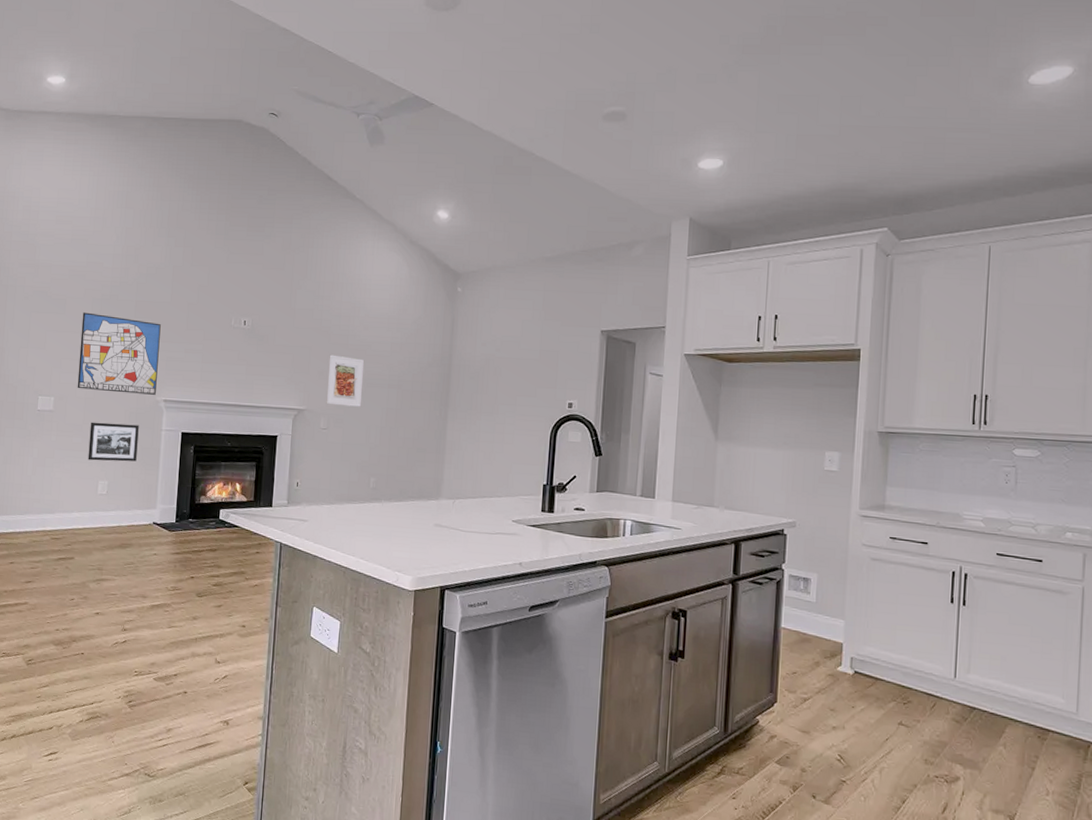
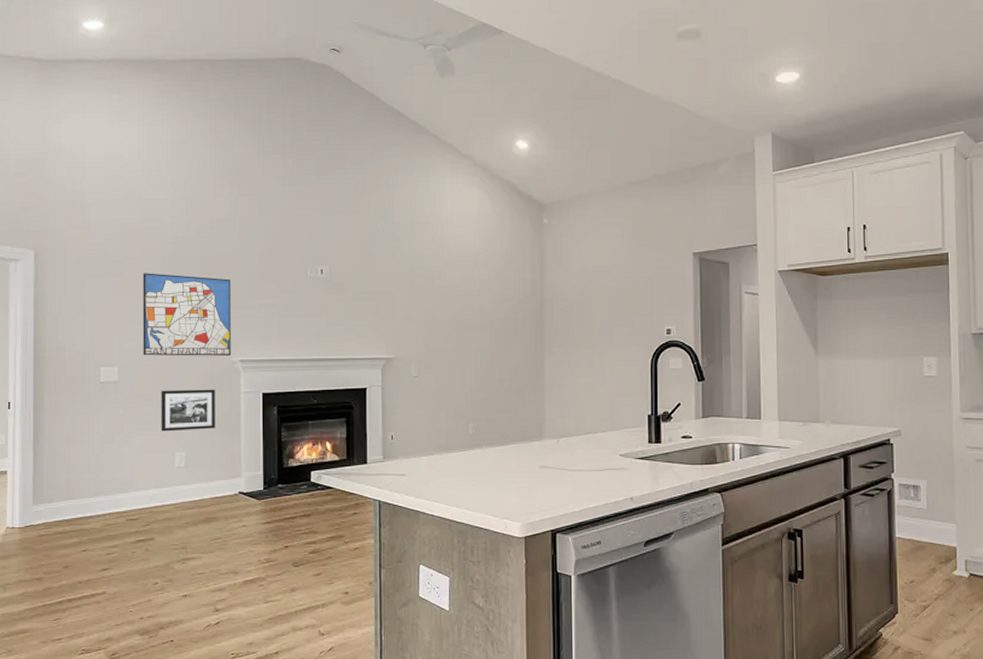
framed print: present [326,354,364,407] -> none [415,298,454,351]

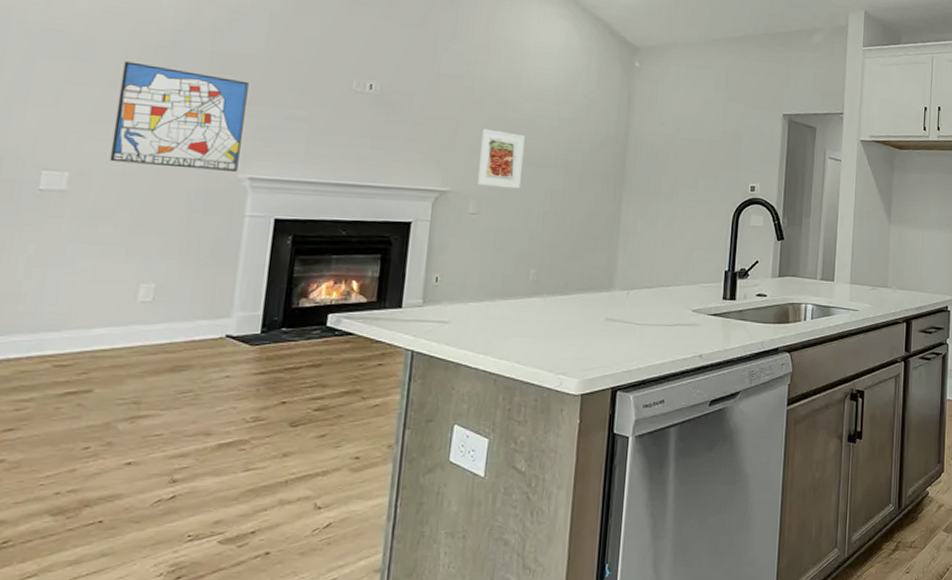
picture frame: present [161,389,215,432] -> none [122,205,209,258]
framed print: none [415,298,454,351] -> present [476,128,525,189]

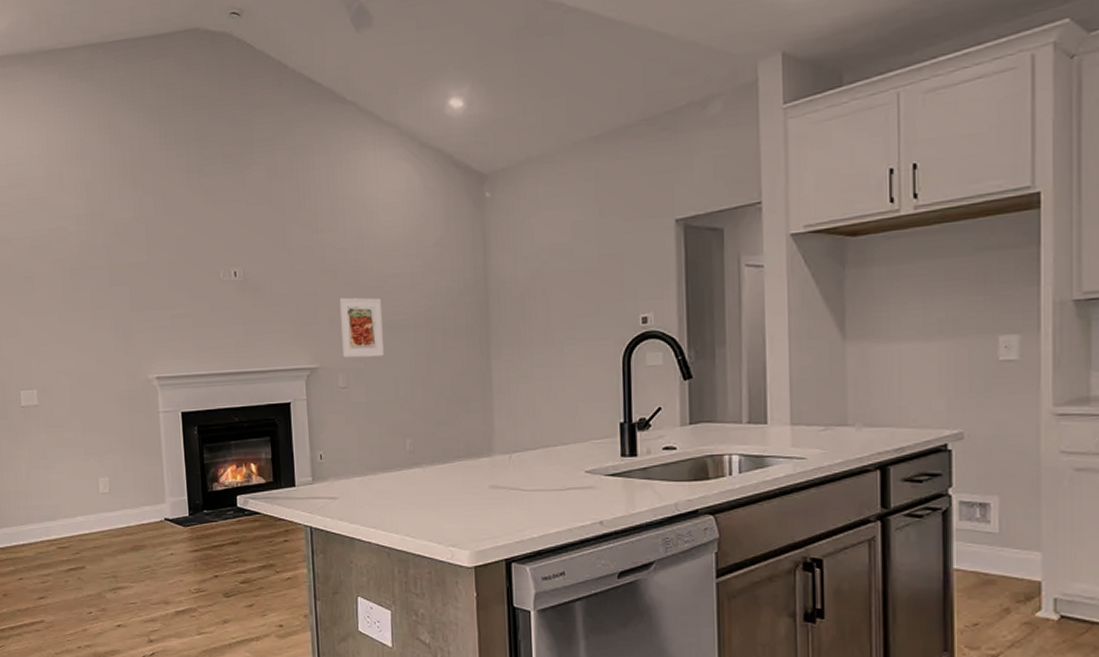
wall art: present [109,61,249,172] -> none [53,287,147,377]

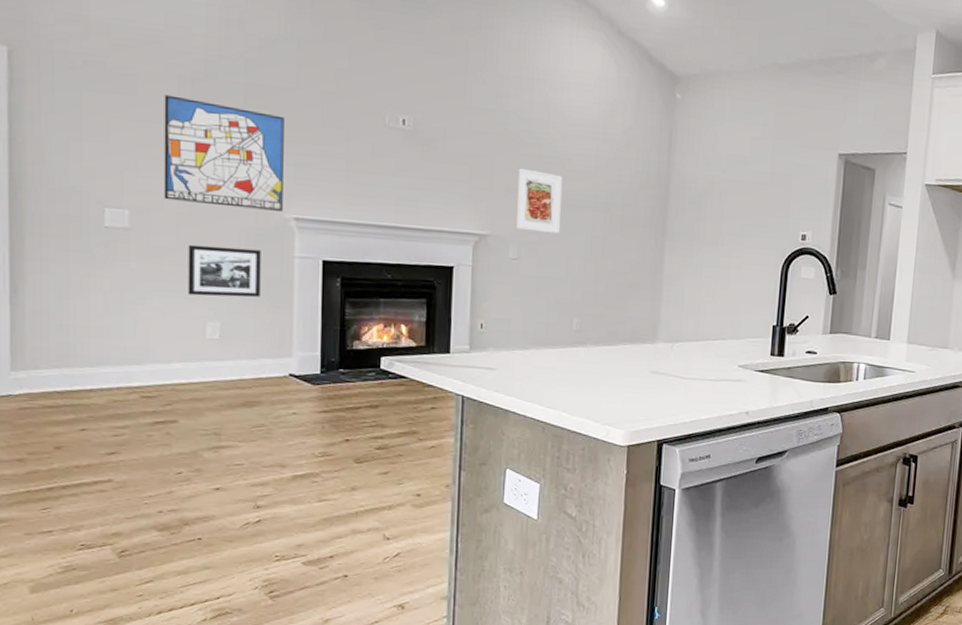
wall art: none [53,287,147,377] -> present [164,95,284,211]
picture frame: none [80,410,136,456] -> present [188,244,261,297]

